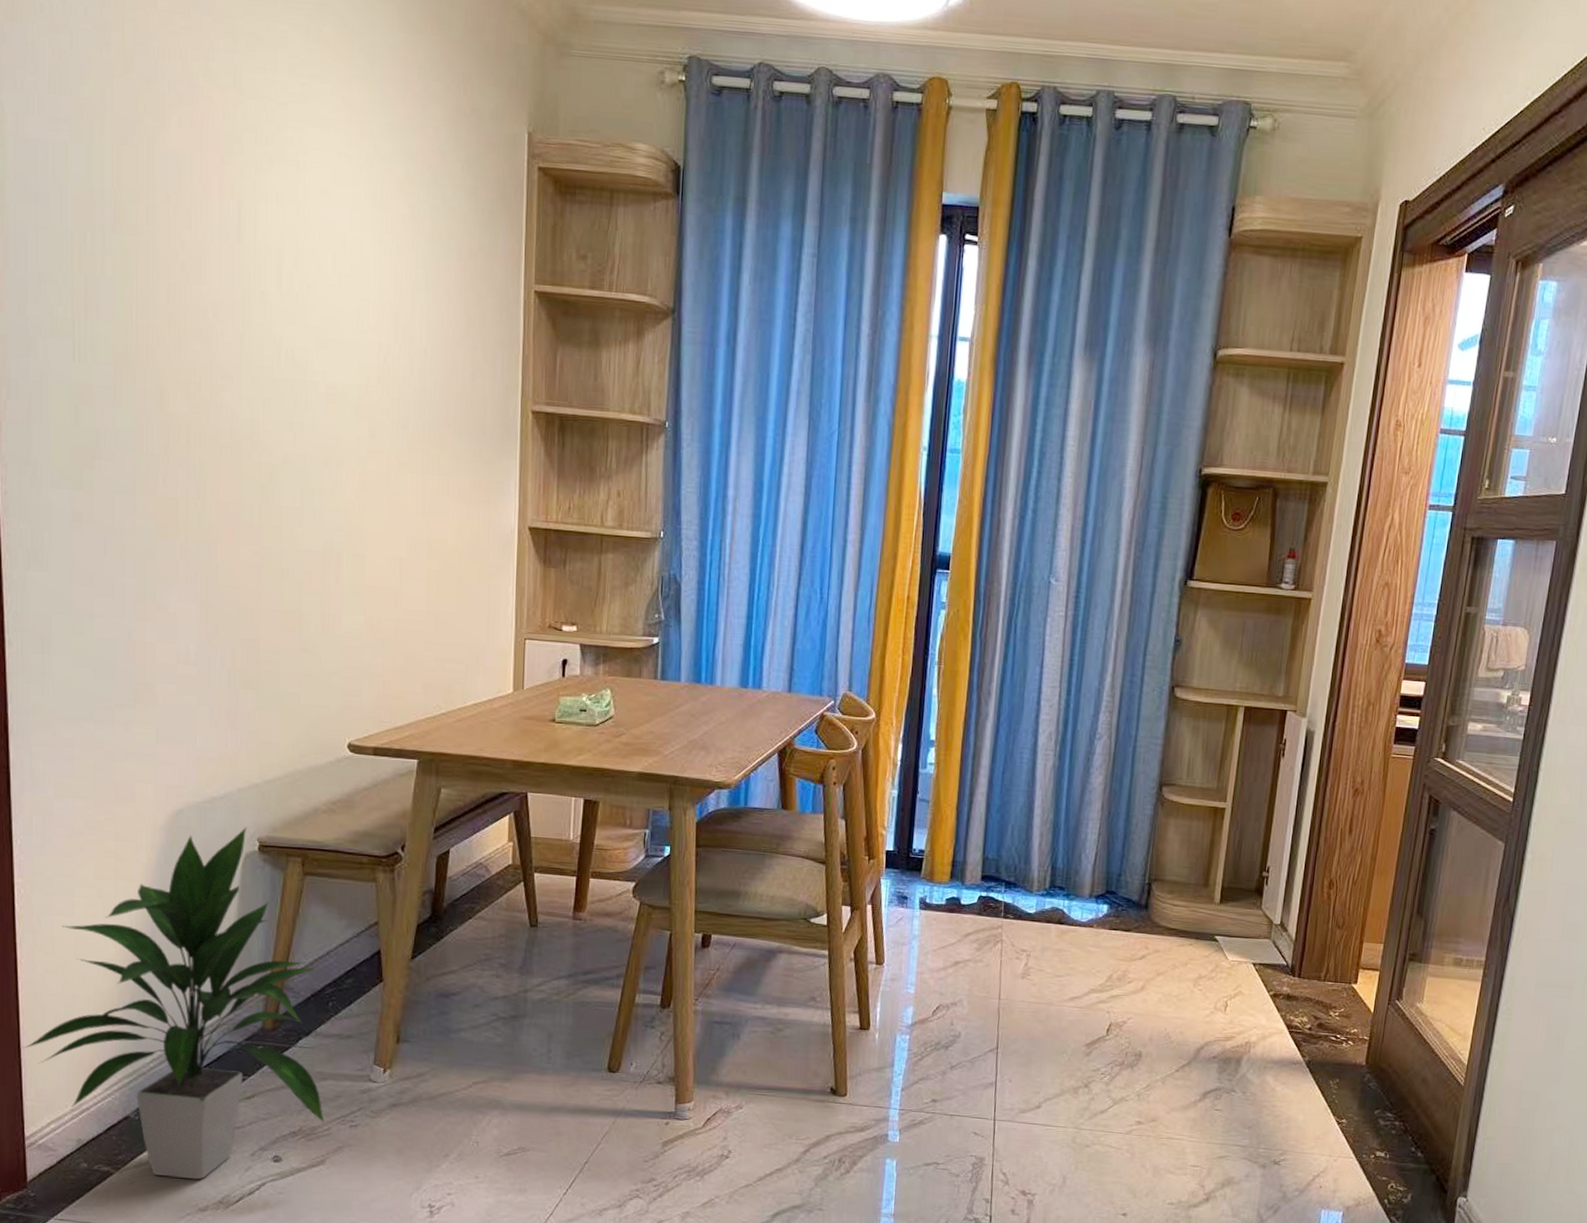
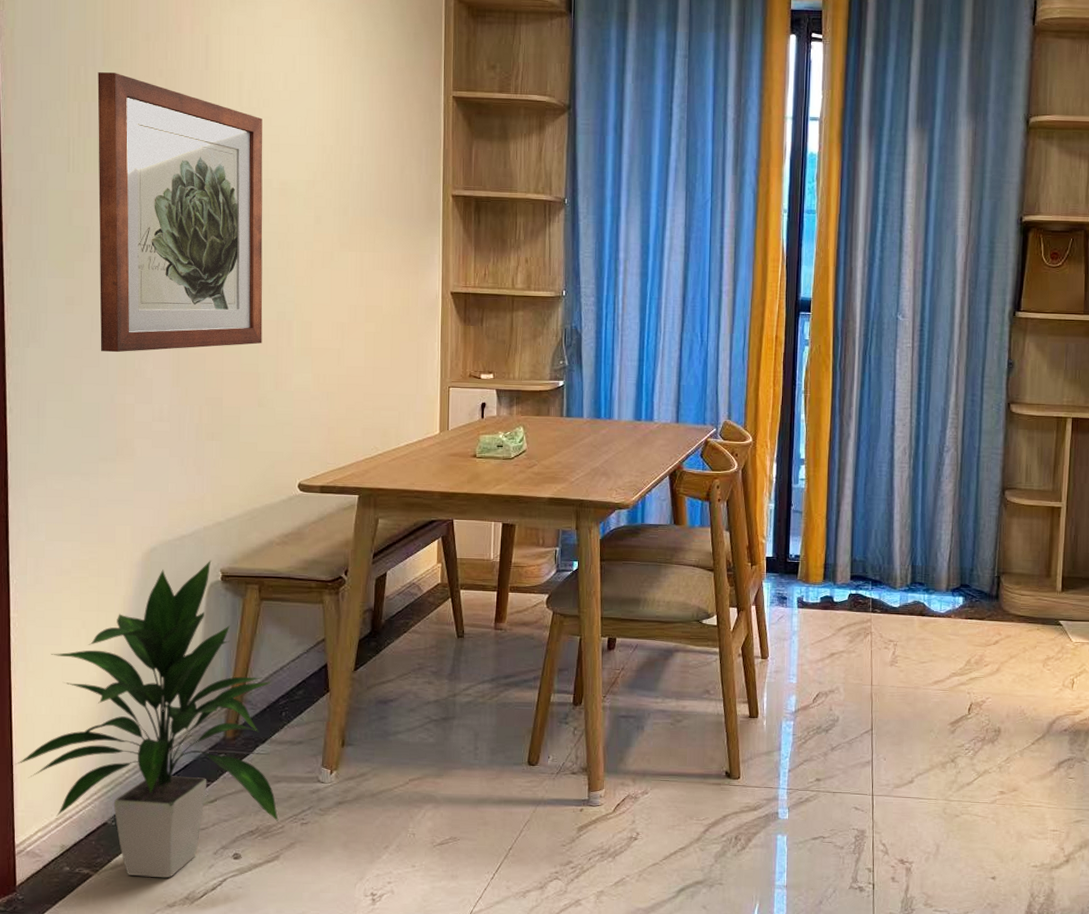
wall art: none [107,240,307,581] -> present [97,72,263,353]

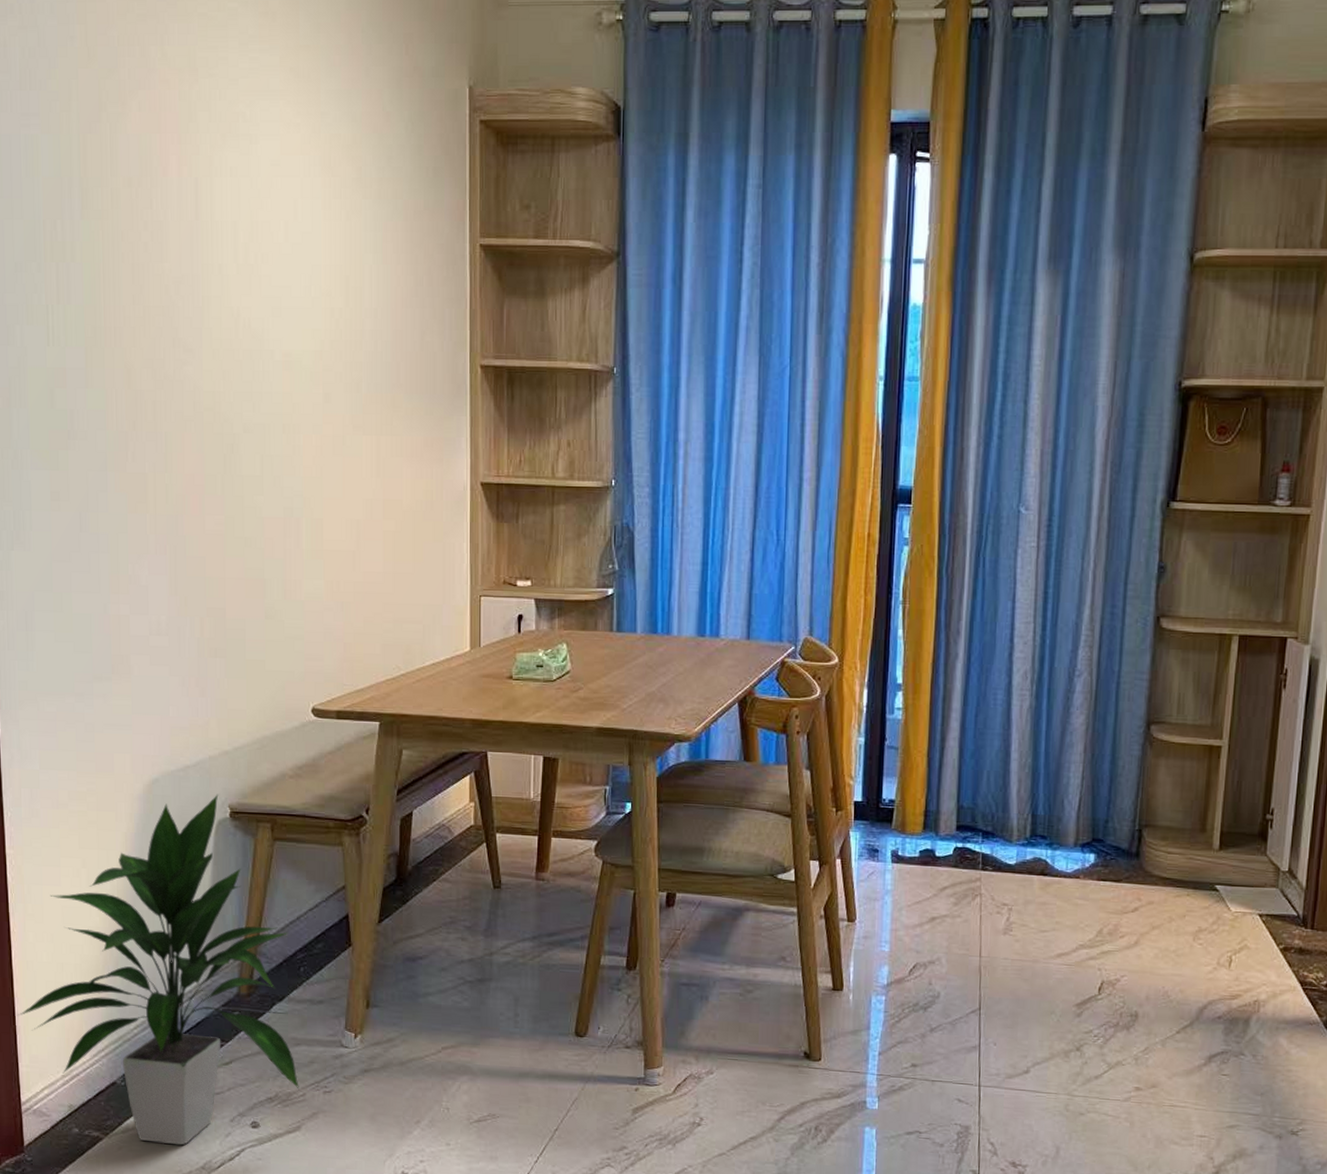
wall art: present [97,72,263,353] -> none [76,227,268,556]

